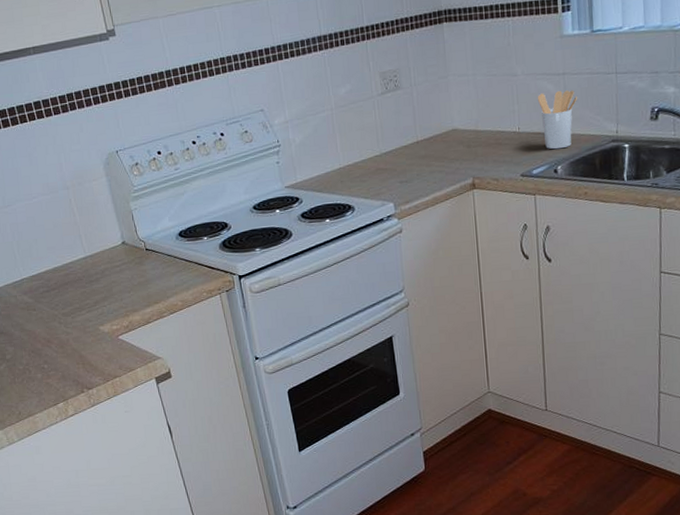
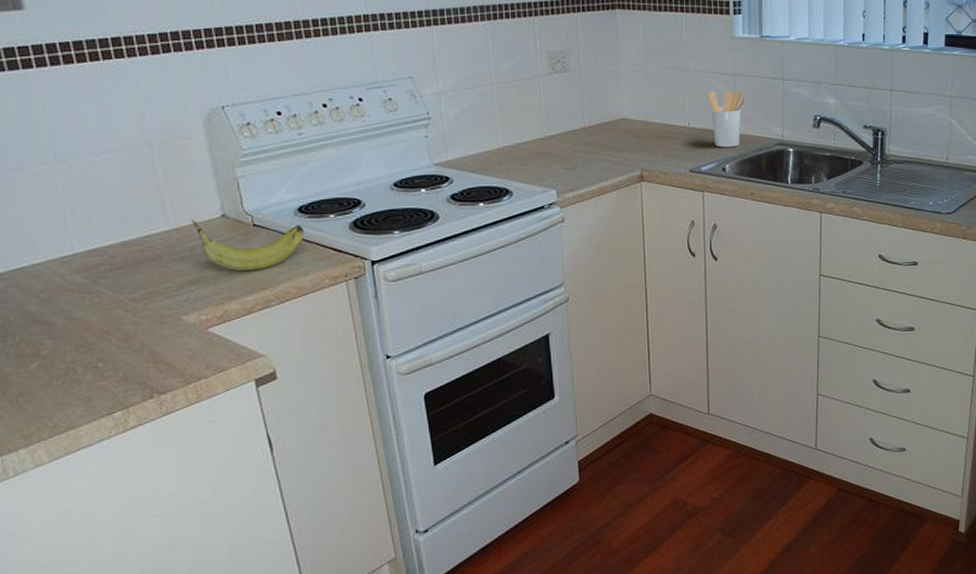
fruit: none [100,246,185,289] -> present [191,218,304,272]

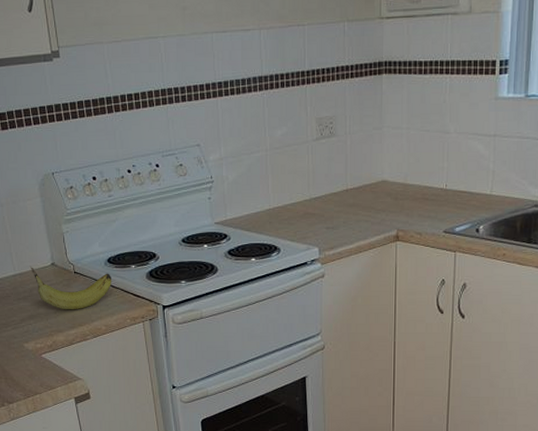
utensil holder: present [707,91,746,148] -> none [466,152,505,209]

